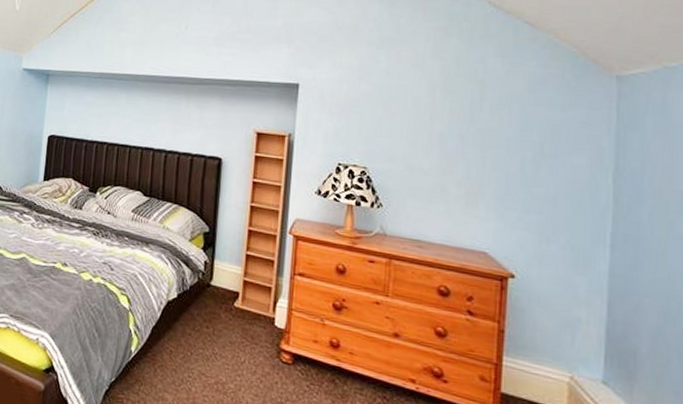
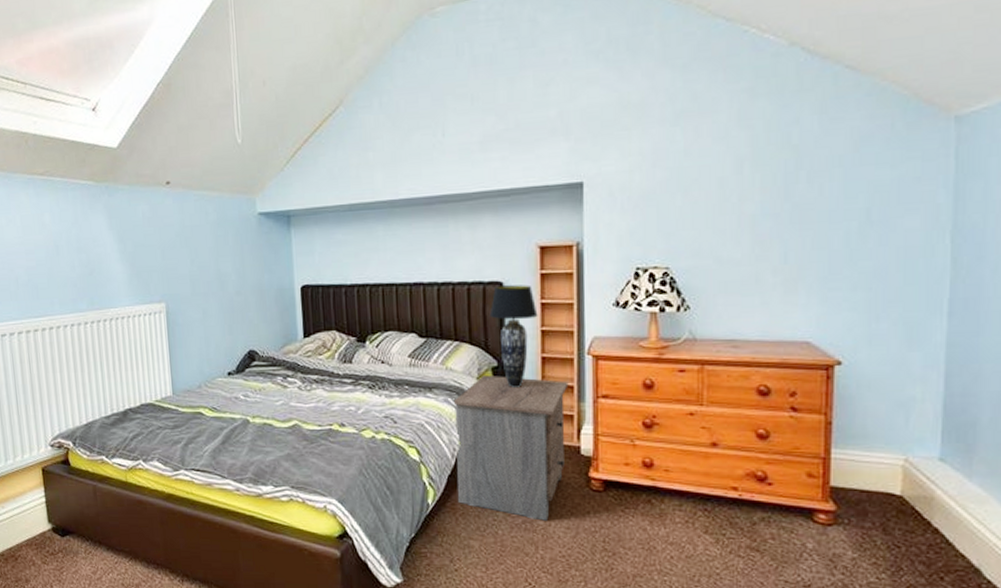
nightstand: none [158,238,270,385] -> present [453,374,569,521]
table lamp: none [207,161,249,254] -> present [489,285,538,387]

